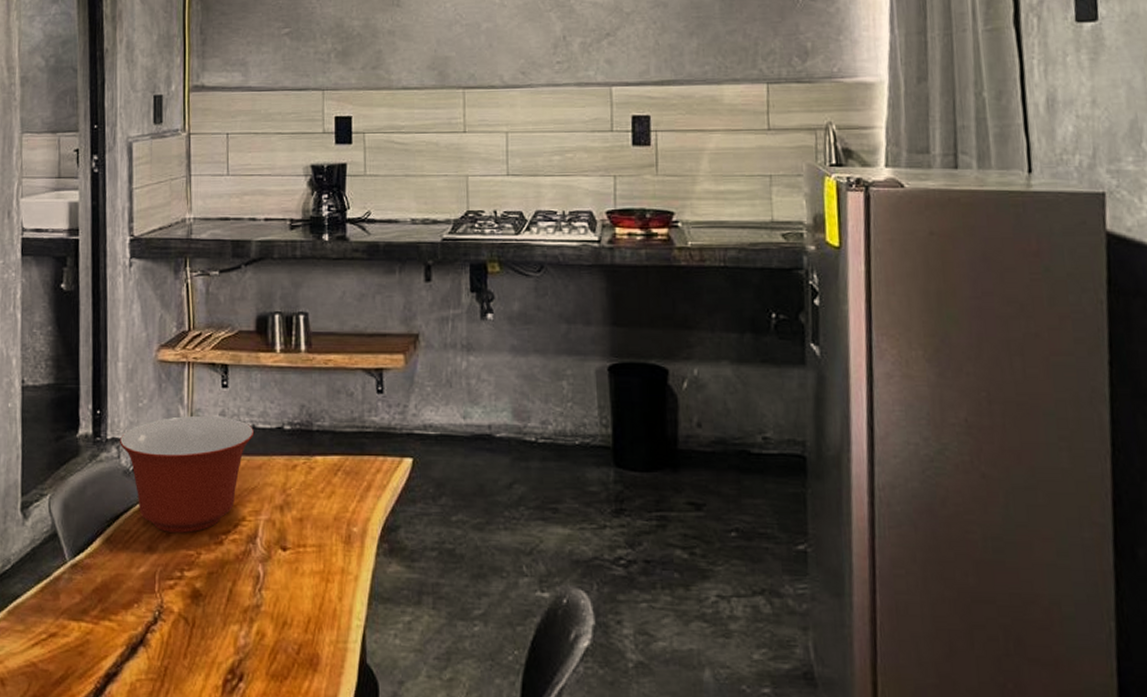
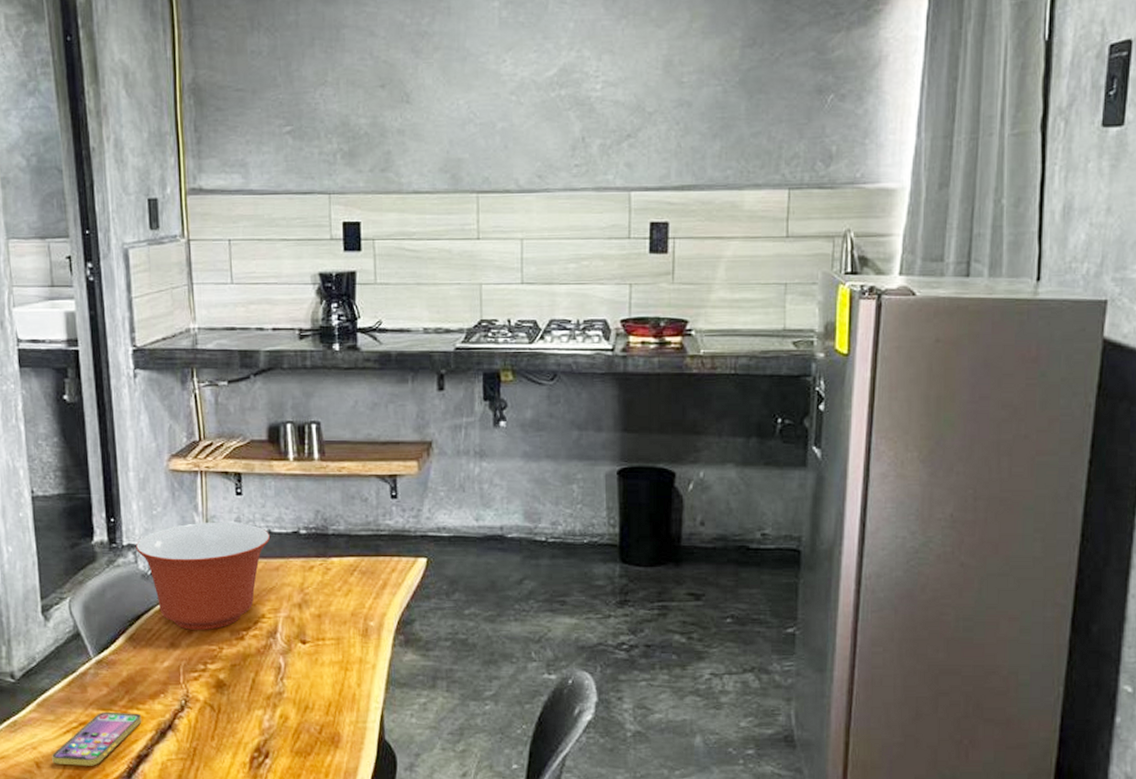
smartphone: none [17,622,113,685] -> present [52,711,142,766]

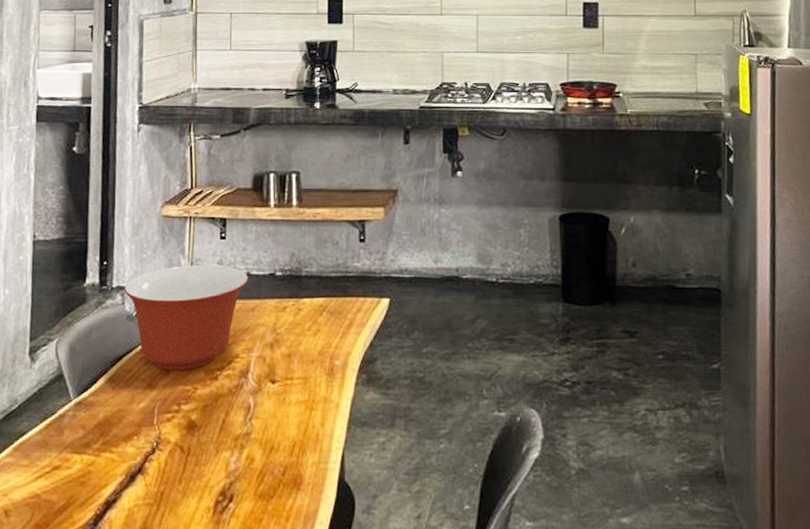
smartphone: present [52,711,142,766] -> none [21,455,114,513]

